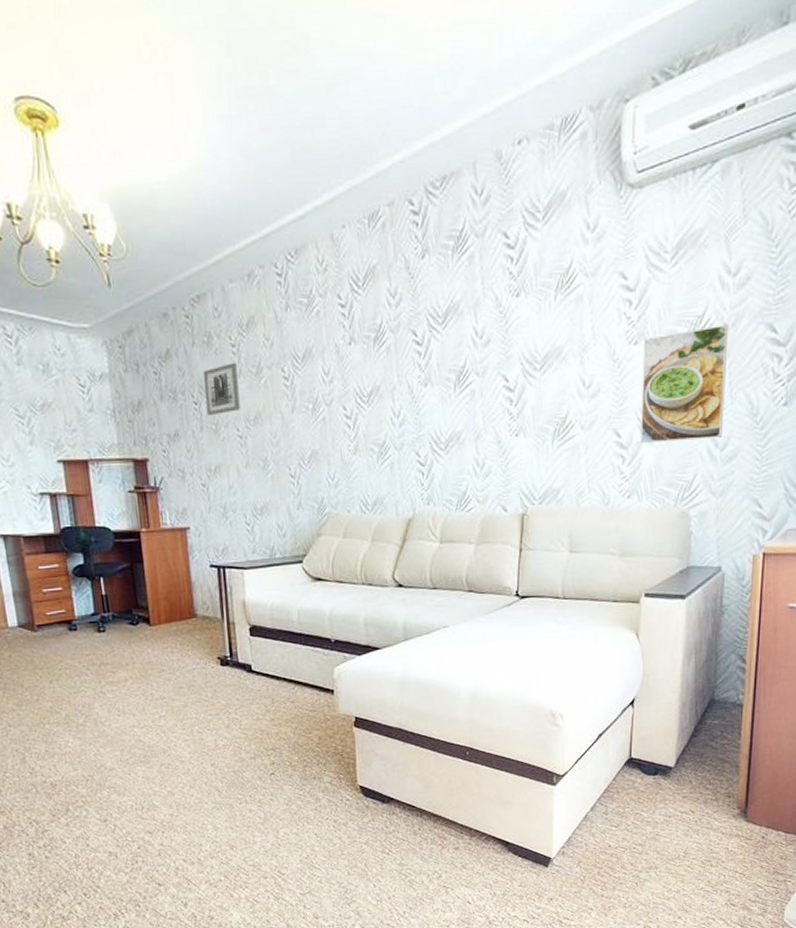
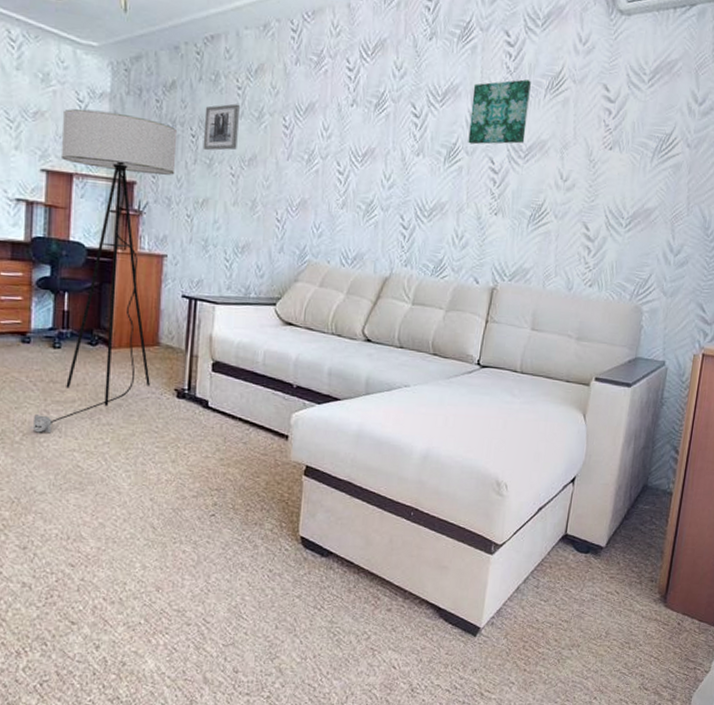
floor lamp: none [69,392,194,714] -> present [31,108,178,434]
wall art: none [475,283,539,364] -> present [468,79,531,145]
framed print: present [641,324,729,443] -> none [606,144,692,244]

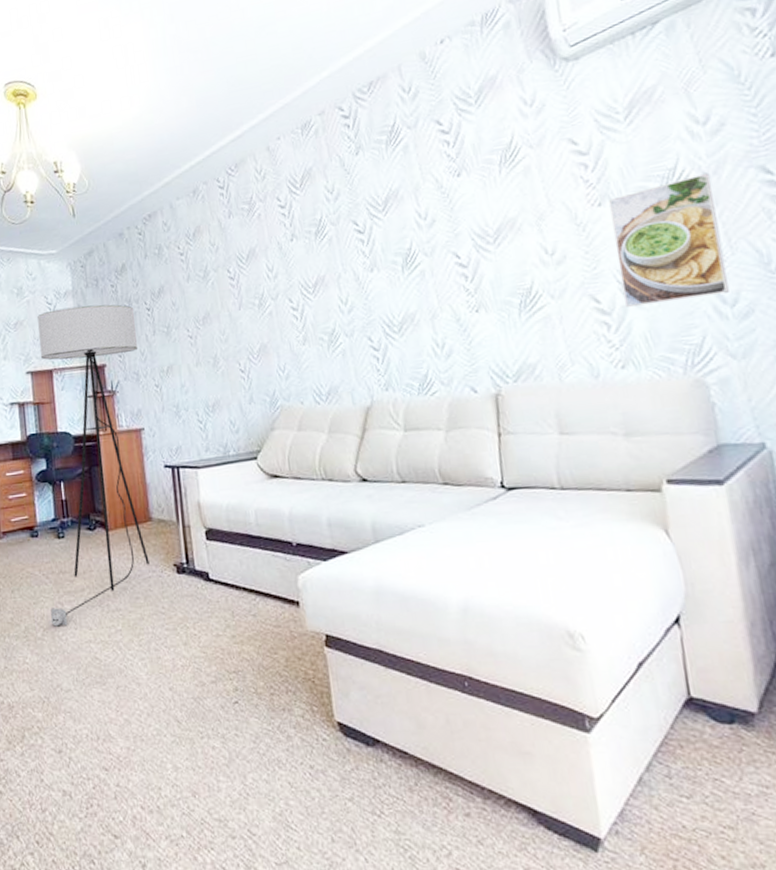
wall art: present [202,103,240,151] -> none [154,269,190,320]
wall art: present [468,79,531,145] -> none [415,161,490,245]
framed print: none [606,144,692,244] -> present [609,172,729,307]

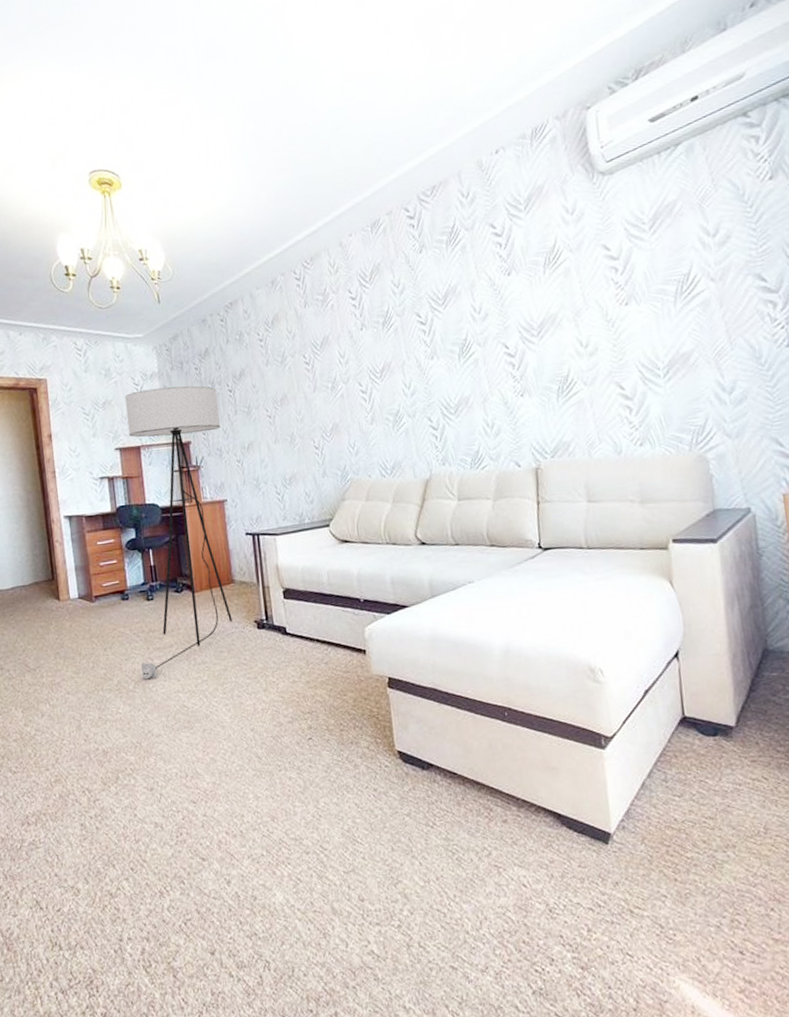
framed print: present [609,172,729,307] -> none [634,278,728,393]

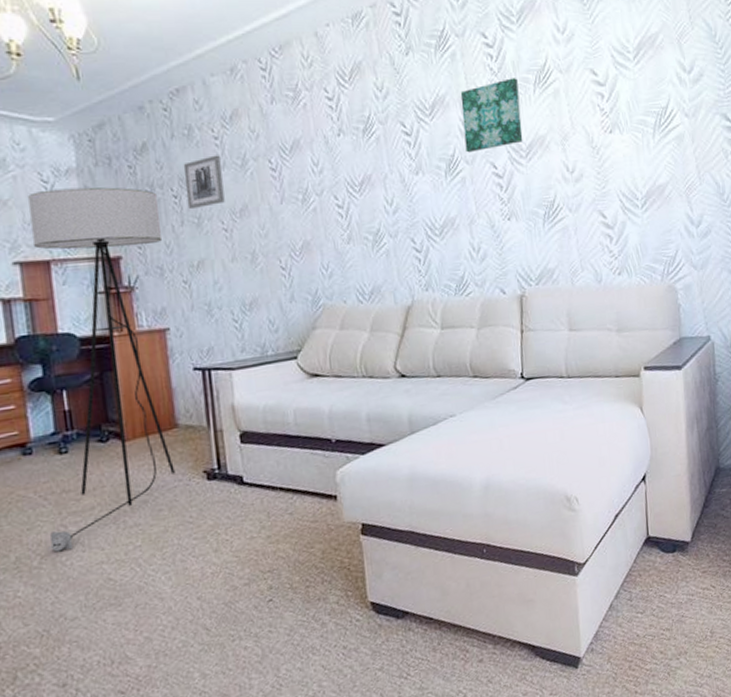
wall art: none [236,354,269,401] -> present [183,155,225,210]
wall art: none [471,262,534,336] -> present [460,78,523,153]

